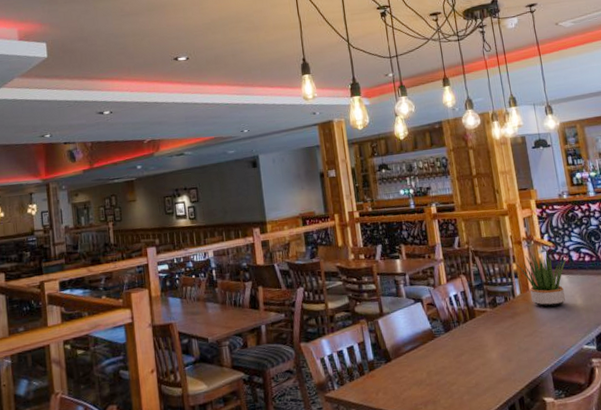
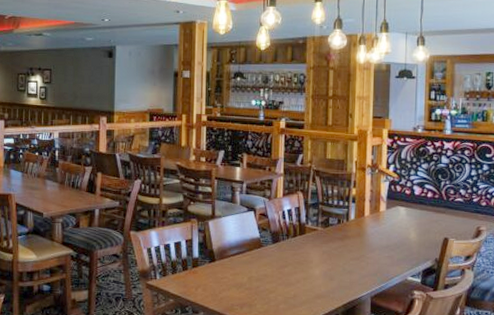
potted plant: present [515,251,568,307] -> none [355,179,411,235]

